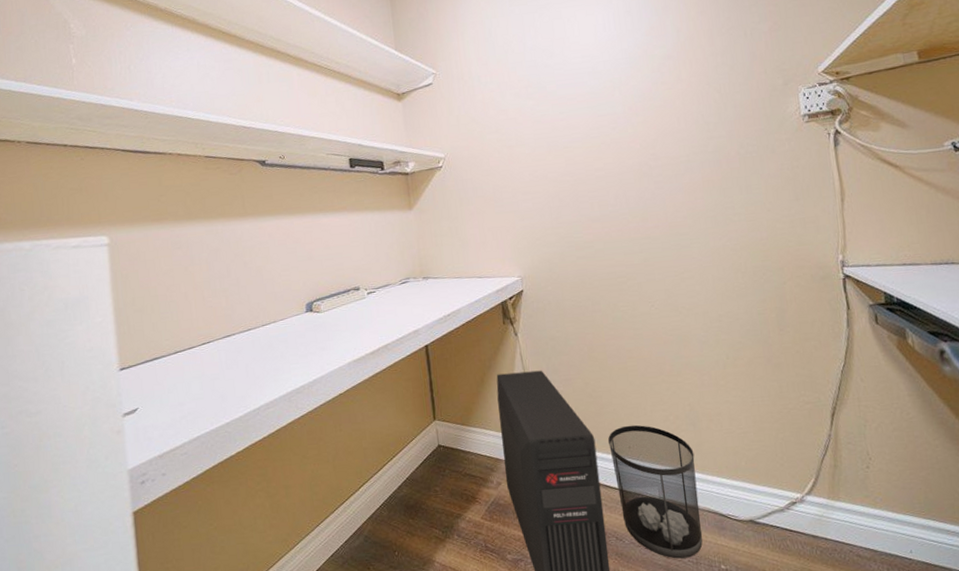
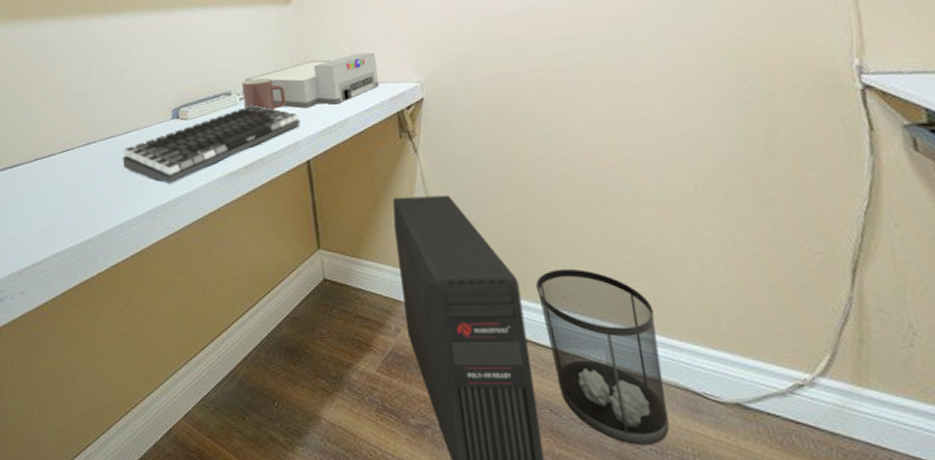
computer keyboard: none [259,298,420,371] -> present [122,105,301,185]
mug: none [369,274,408,303] -> present [242,78,286,110]
architectural model: none [371,251,488,301] -> present [244,52,380,109]

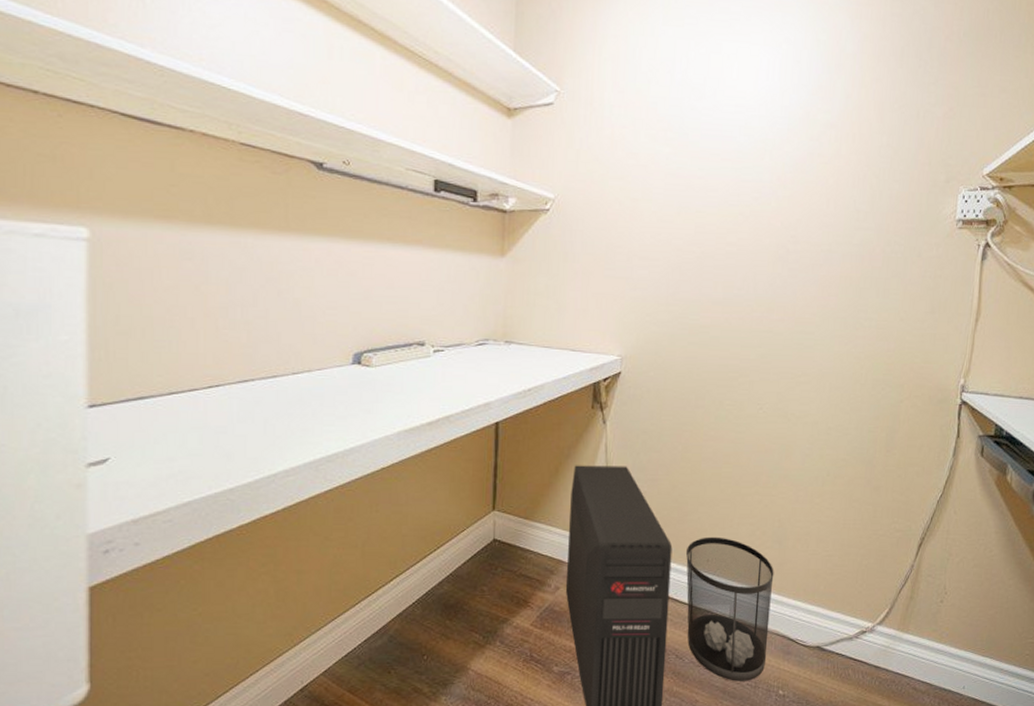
computer keyboard: present [122,105,301,185] -> none [285,359,496,435]
mug: present [242,78,286,110] -> none [438,332,484,367]
architectural model: present [244,52,380,109] -> none [441,319,584,369]

